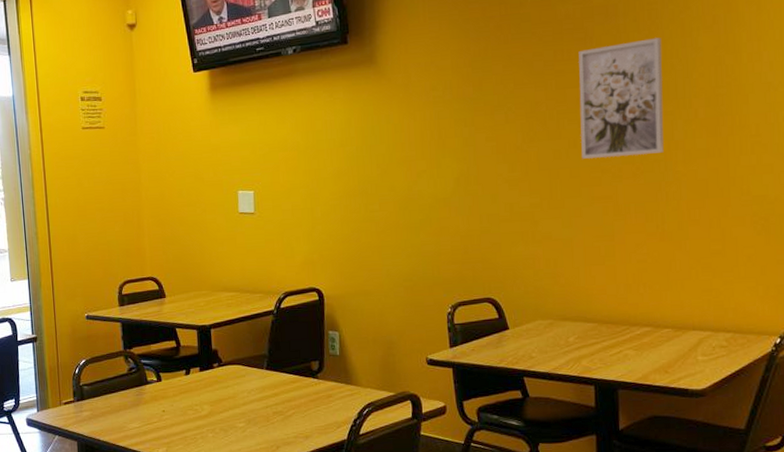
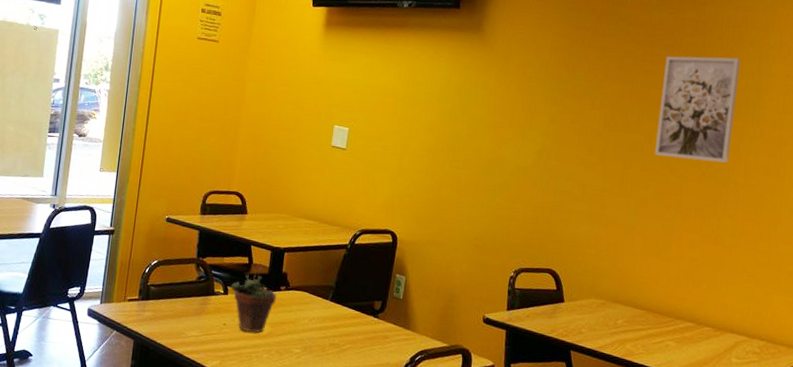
succulent plant: none [163,344,212,415] -> present [231,263,277,334]

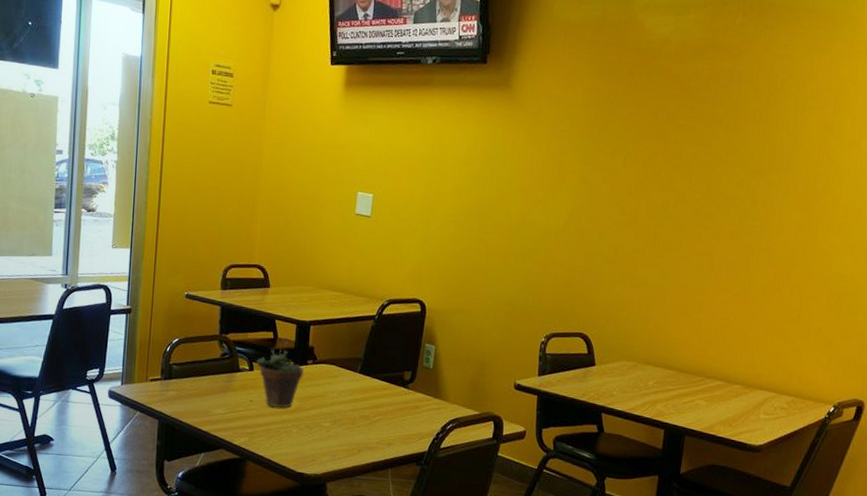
wall art: present [655,56,741,163] -> none [687,109,777,220]

